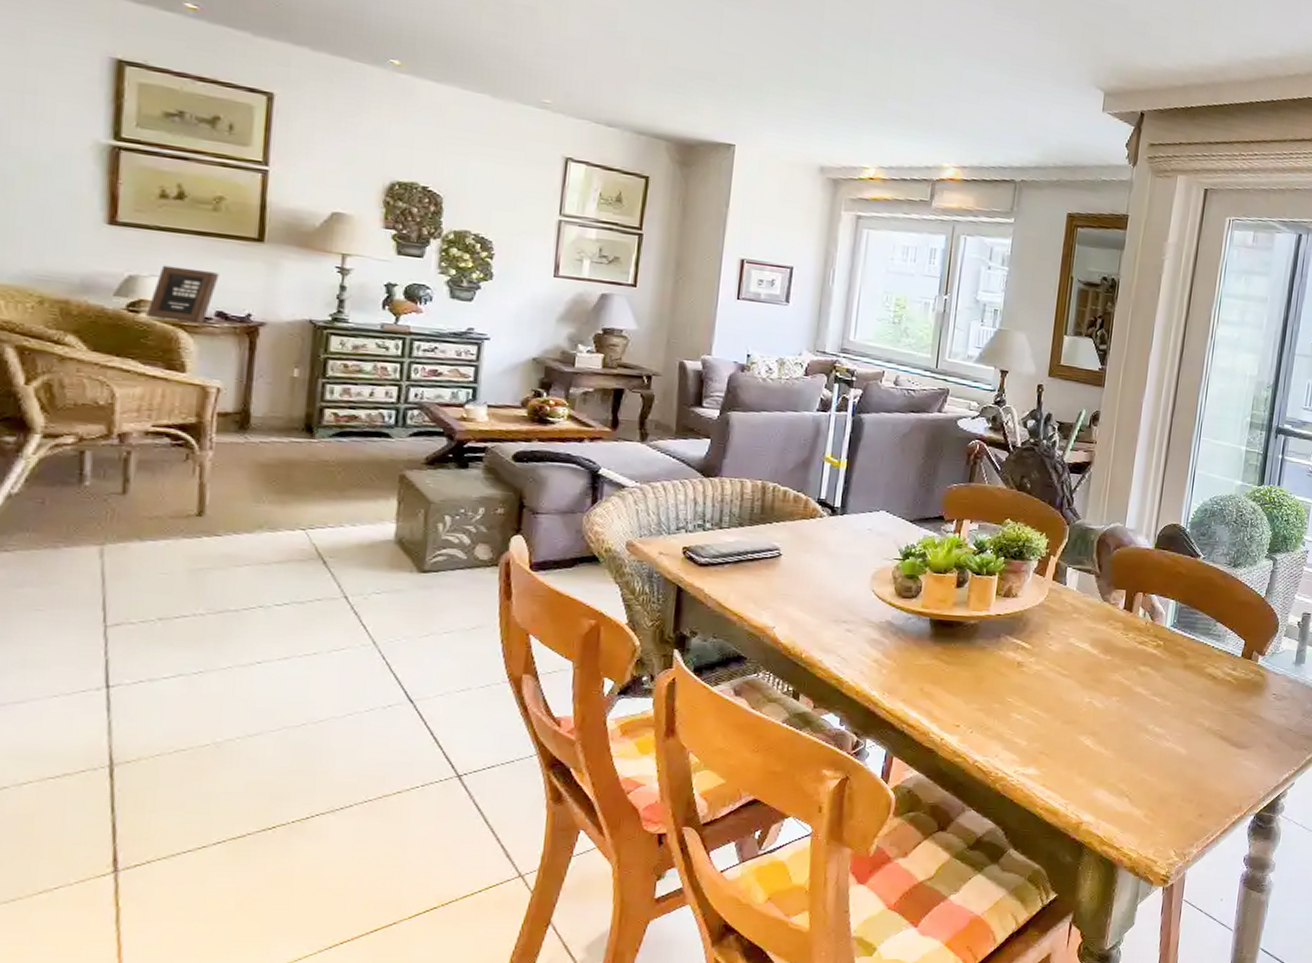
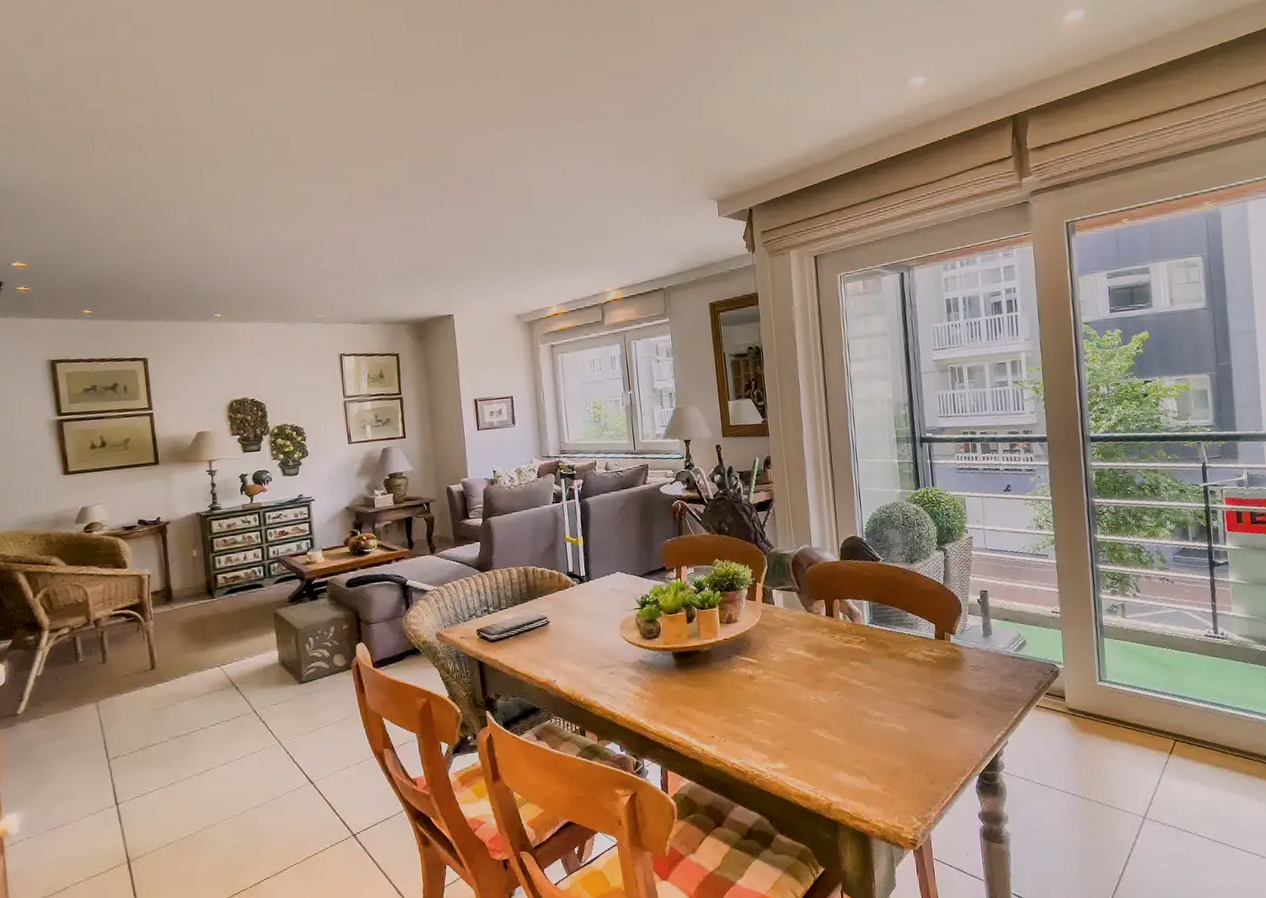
picture frame: present [146,265,220,325] -> none [96,493,136,534]

